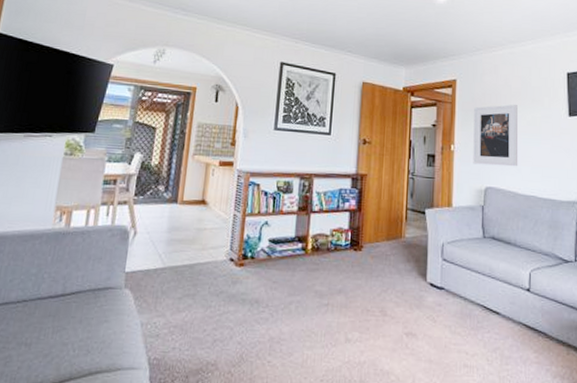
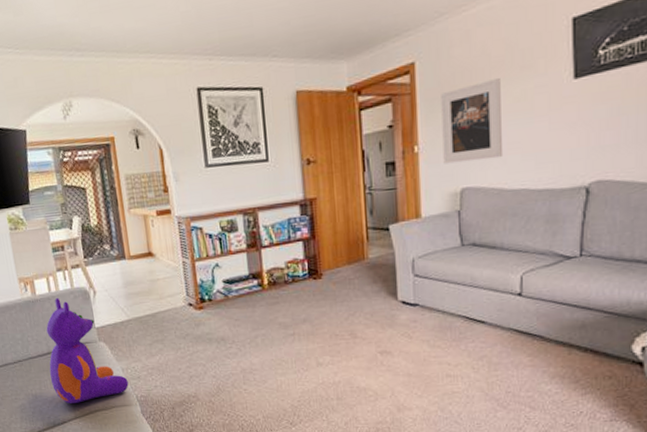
stuffed bear: none [54,234,144,360] -> present [46,298,129,403]

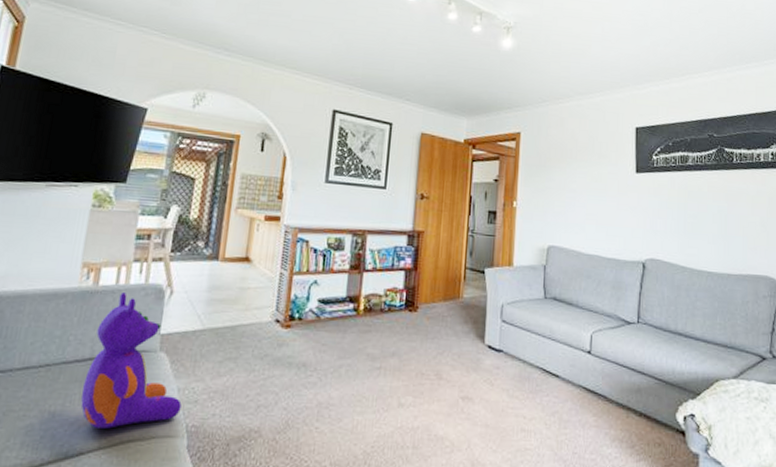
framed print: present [441,78,504,164] -> none [536,159,584,225]

